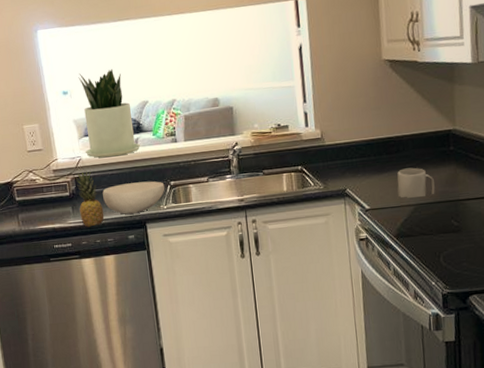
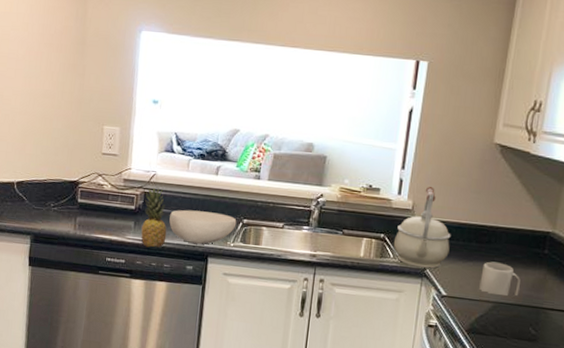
planter: present [78,69,140,158] -> none [161,85,221,181]
kettle: none [311,112,364,190] -> present [393,186,451,269]

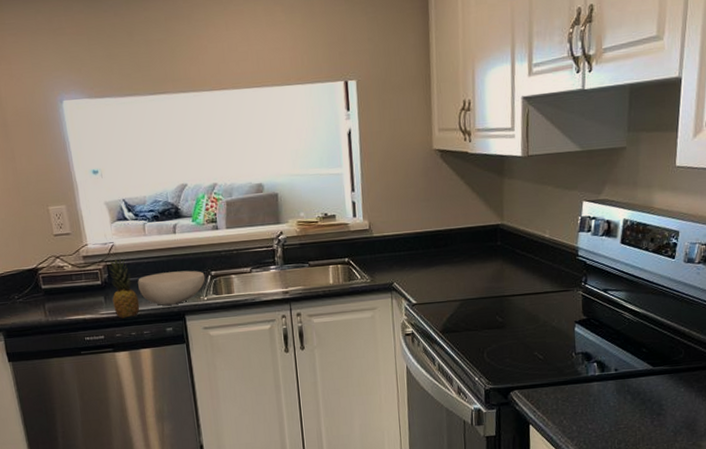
kettle: present [393,186,451,269] -> none [358,202,412,284]
mug: present [477,261,521,298] -> none [444,262,482,294]

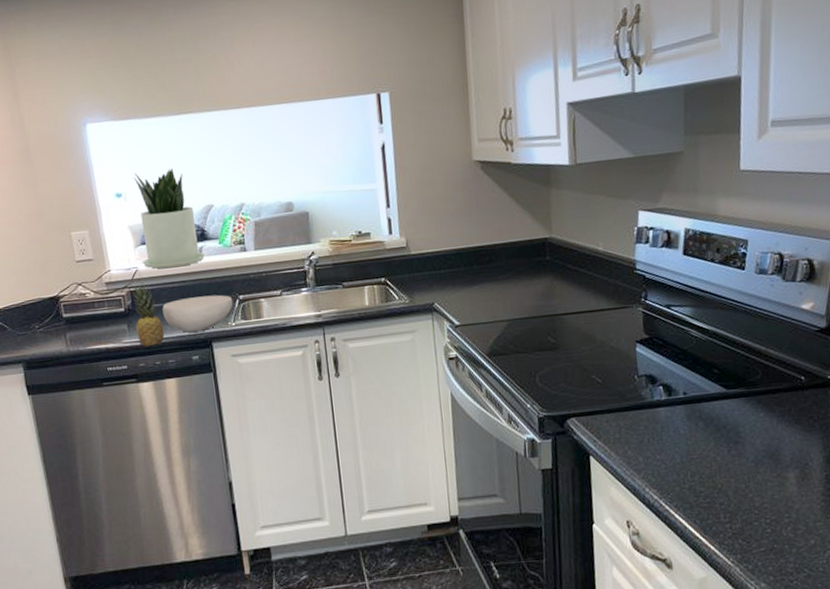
planter: none [110,147,179,244] -> present [133,169,205,269]

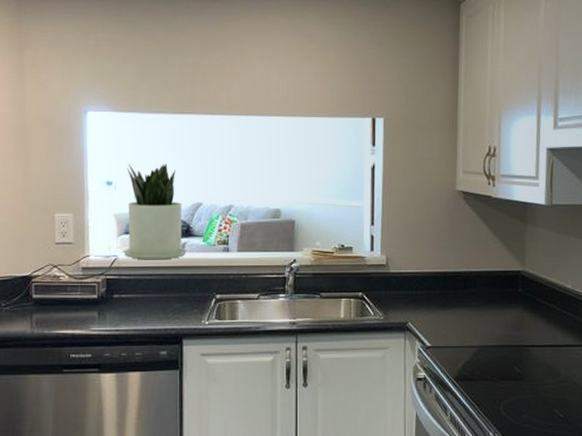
fruit: present [130,284,165,347] -> none [107,273,135,337]
bowl: present [162,295,233,333] -> none [137,291,209,328]

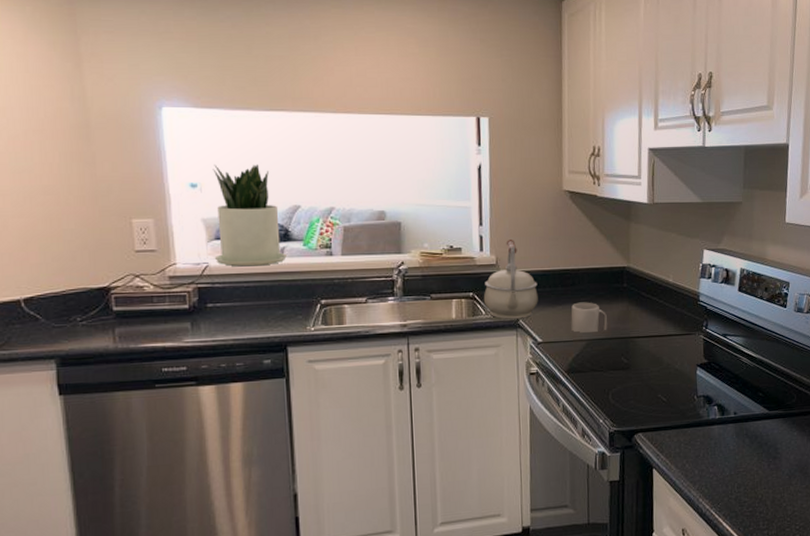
kettle: none [372,239,428,322] -> present [483,238,538,320]
mug: none [460,306,501,341] -> present [570,302,608,334]

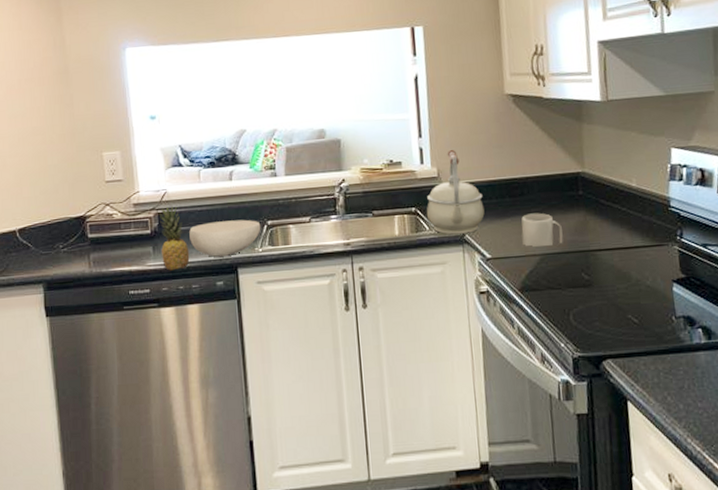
fruit: none [198,281,234,348] -> present [158,206,190,271]
planter: present [213,164,287,267] -> none [168,93,235,192]
bowl: none [234,297,314,336] -> present [189,219,261,258]

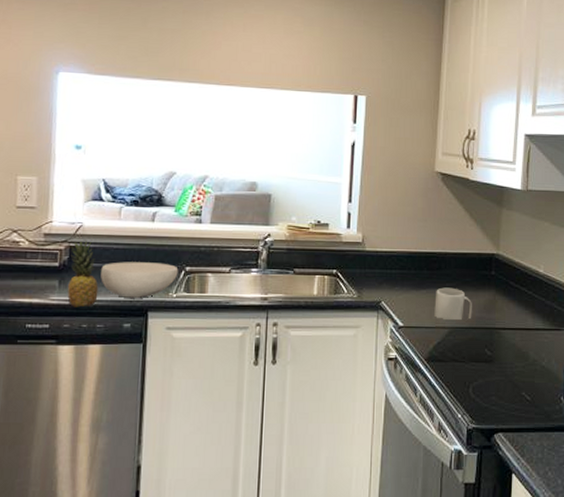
kettle: present [426,149,485,236] -> none [346,217,403,301]

